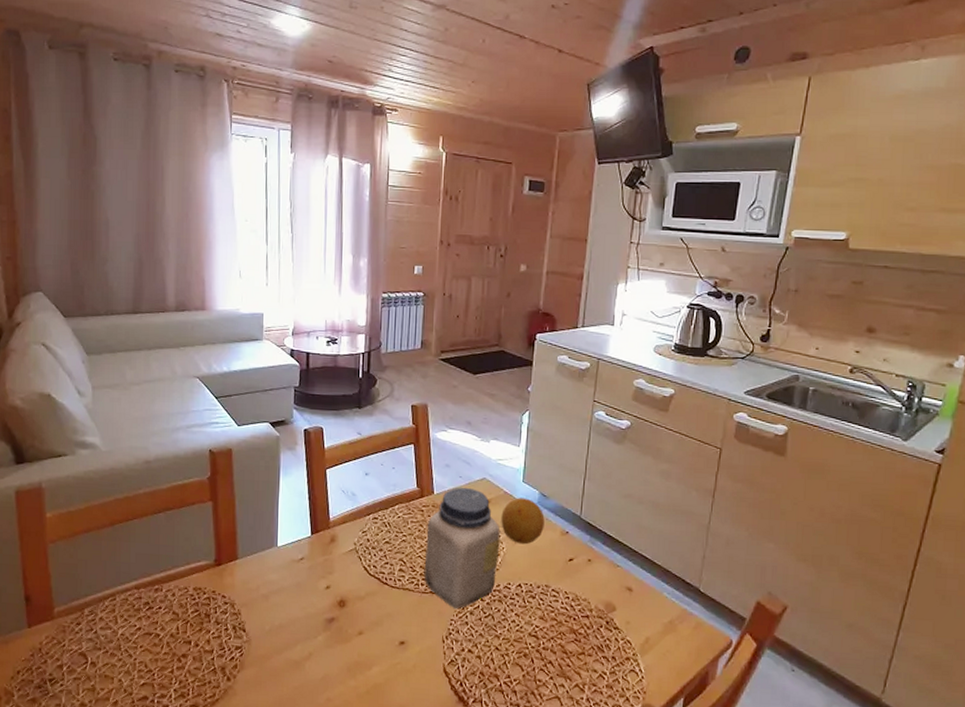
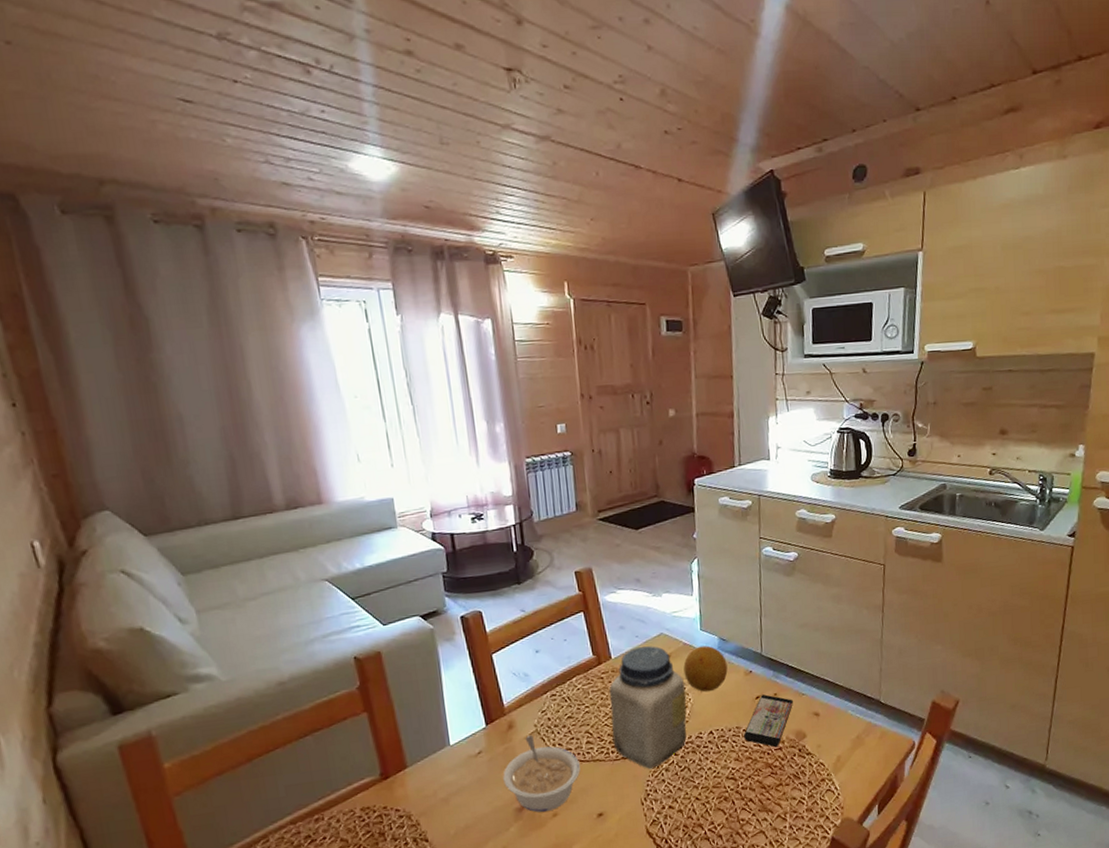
legume: none [319,551,390,628] -> present [503,735,581,813]
smartphone: none [552,558,608,613] -> present [744,694,794,747]

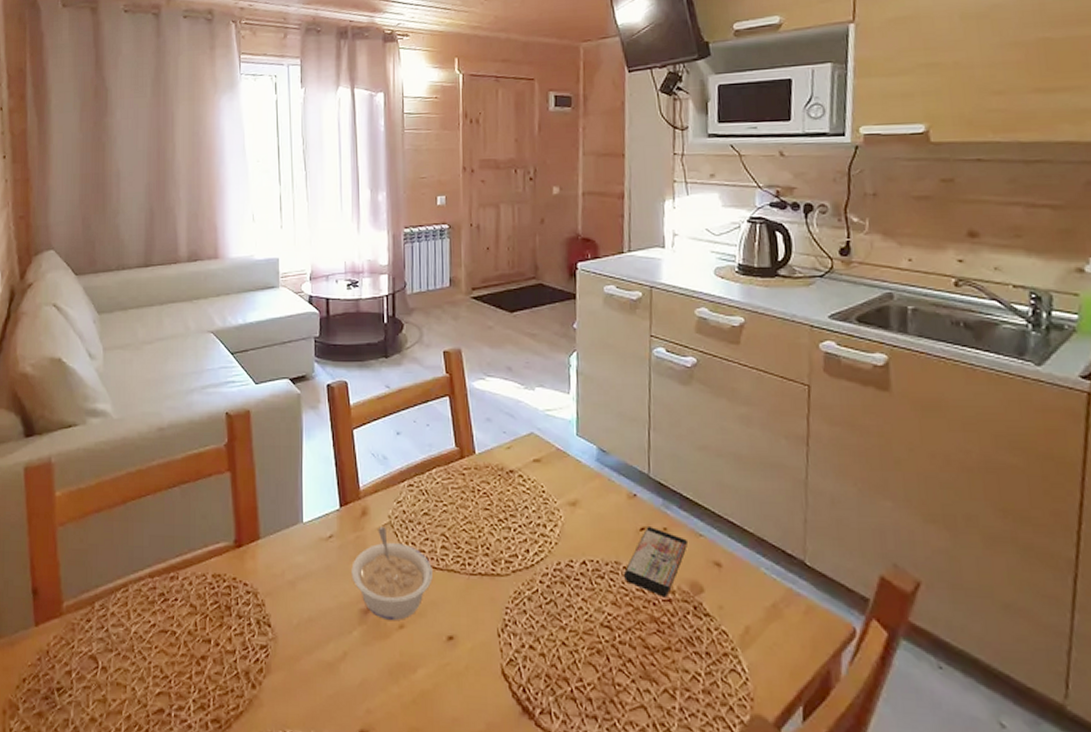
jar: present [609,645,687,770] -> none [470,444,557,595]
fruit: present [683,645,728,693] -> none [555,455,607,512]

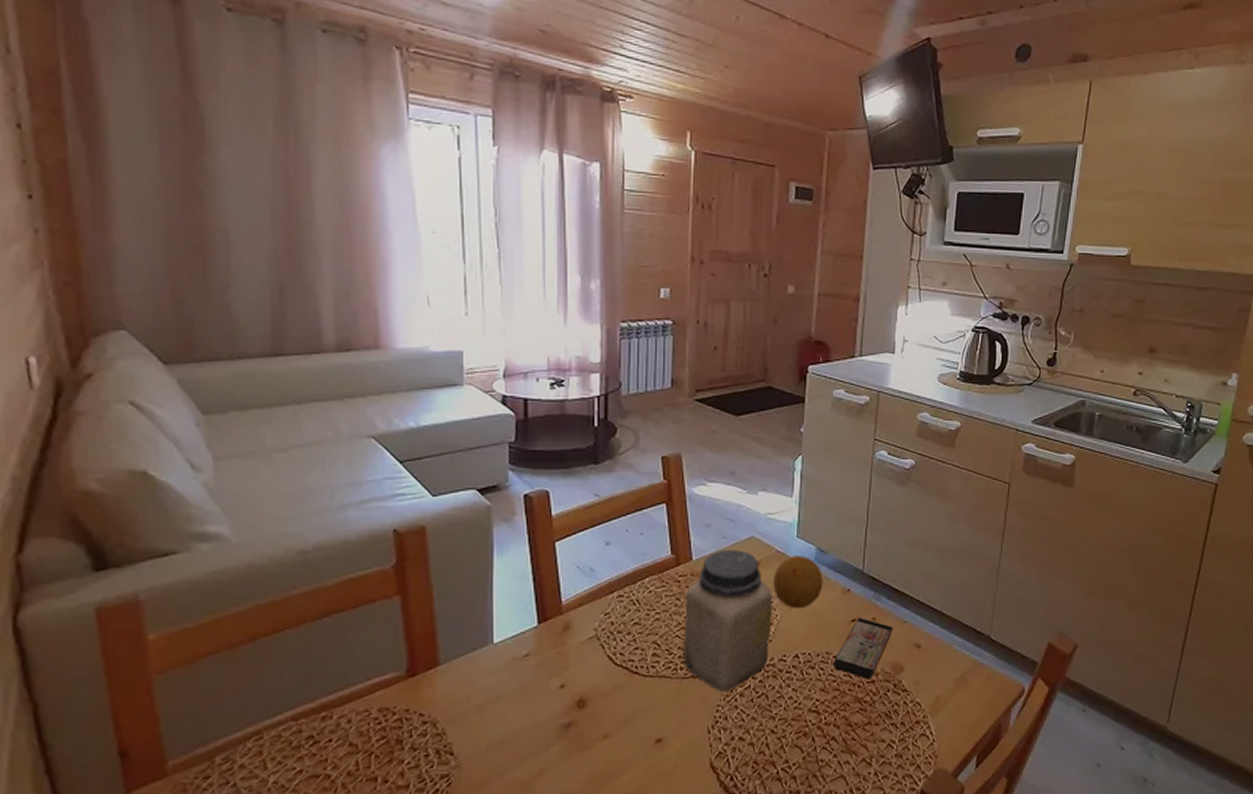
legume: present [351,526,433,620] -> none [551,640,642,732]
jar: none [470,444,557,595] -> present [683,549,773,693]
fruit: none [555,455,607,512] -> present [773,555,823,609]

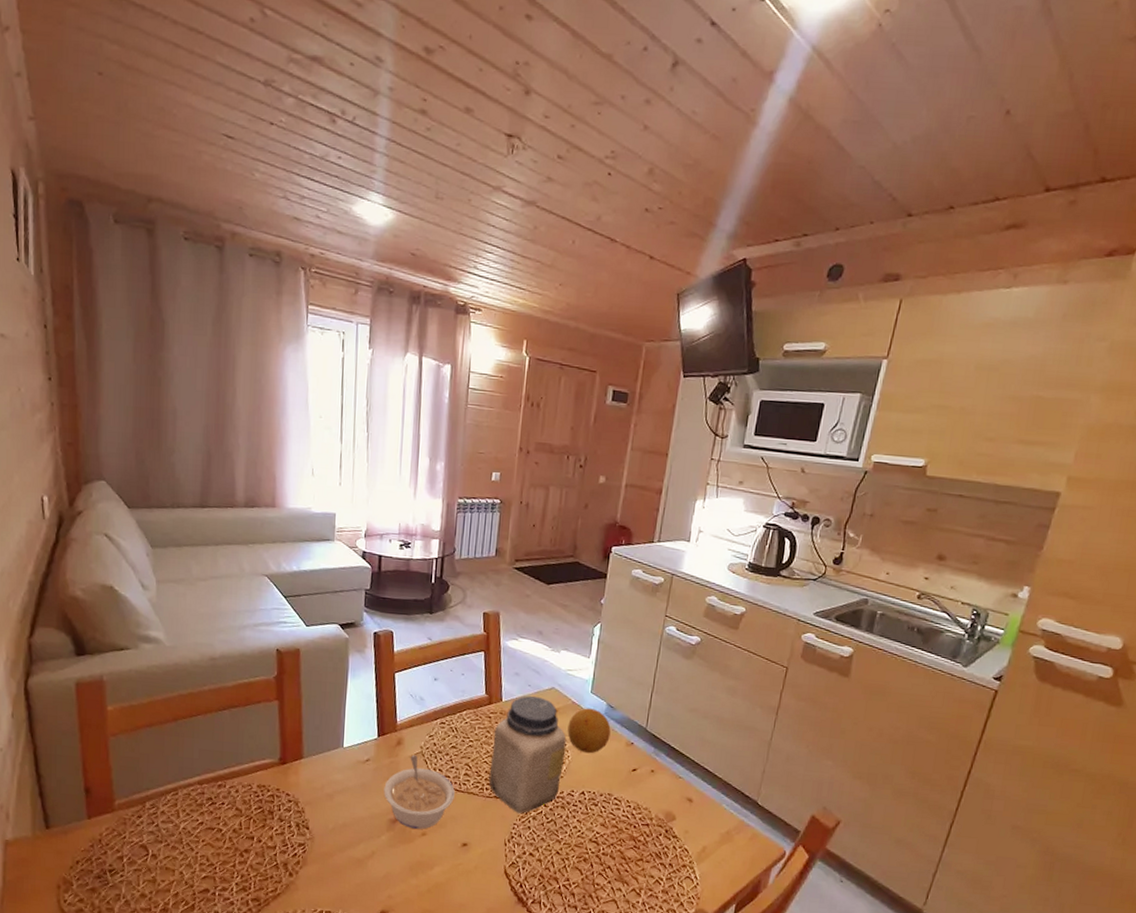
legume: none [551,640,642,732] -> present [384,754,455,829]
smartphone: present [834,618,894,679] -> none [614,769,670,822]

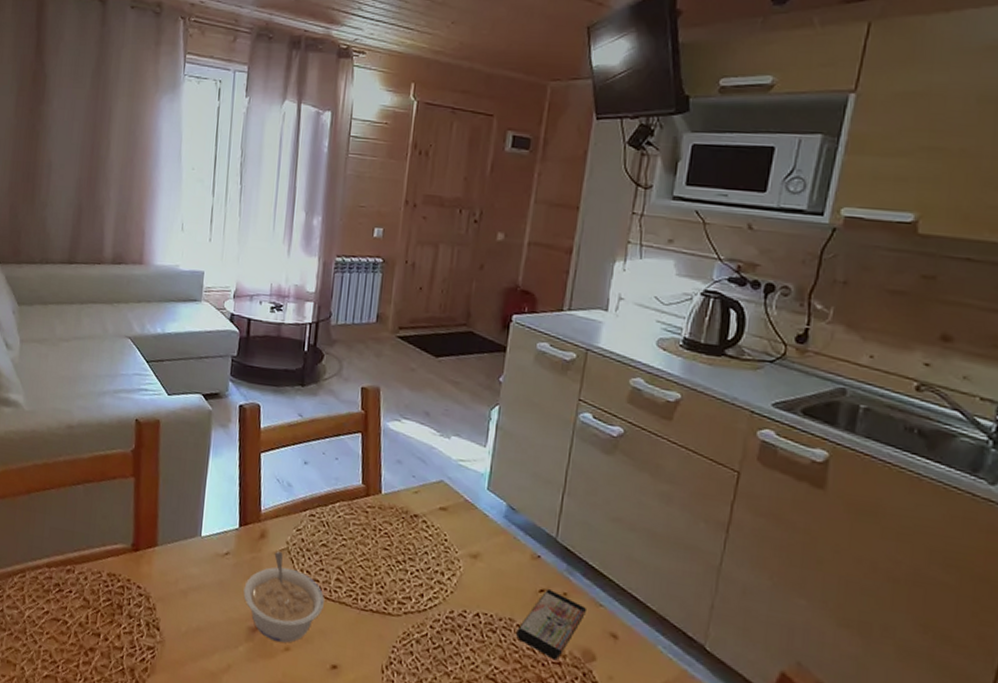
jar: present [488,695,567,814] -> none [364,488,458,635]
fruit: present [567,708,611,754] -> none [459,508,512,566]
smartphone: none [614,769,670,822] -> present [516,589,588,659]

